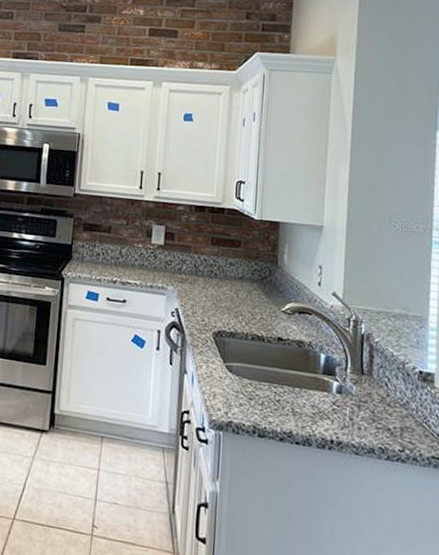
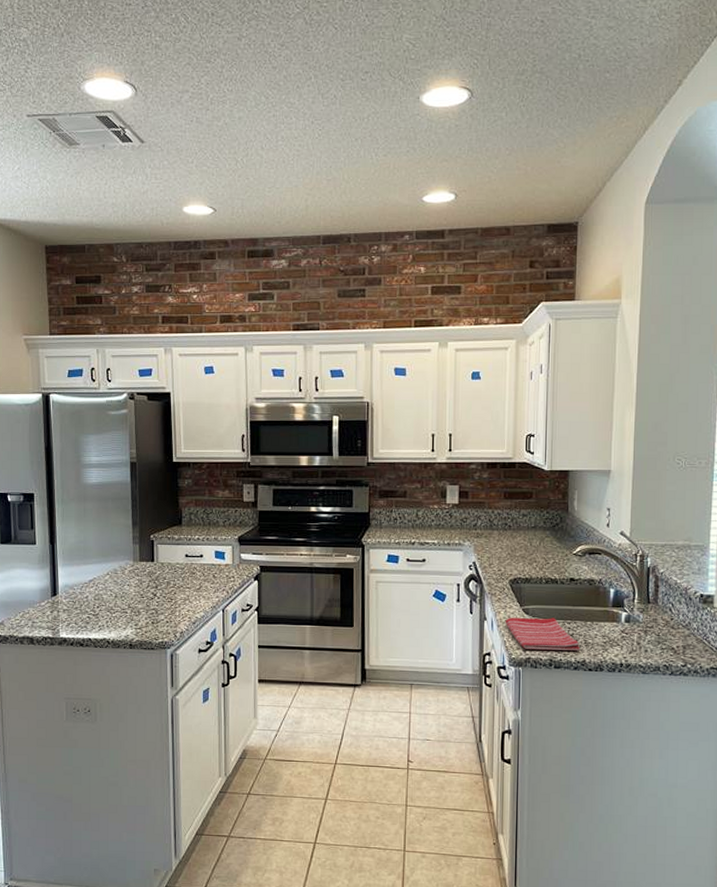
dish towel: none [206,373,286,420] -> present [505,617,580,651]

